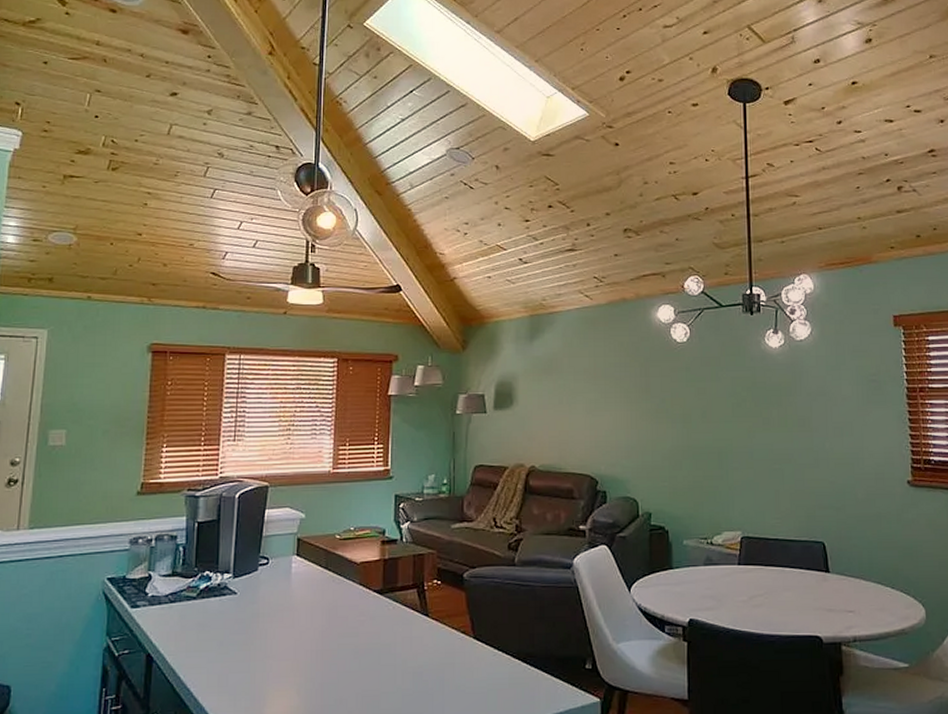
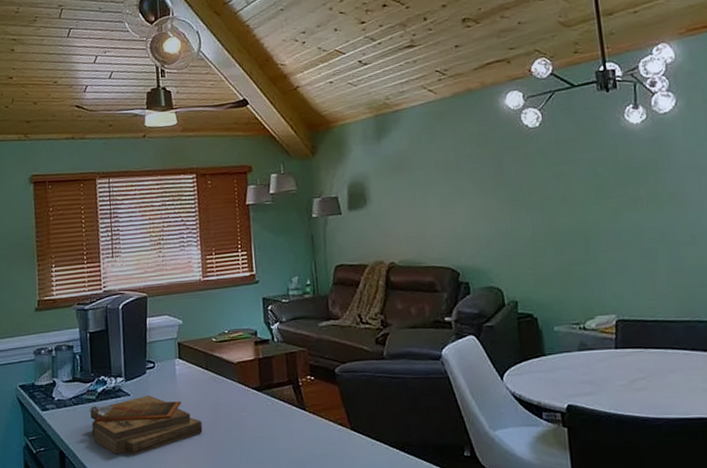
clipboard: none [187,595,315,661] -> present [89,395,203,456]

